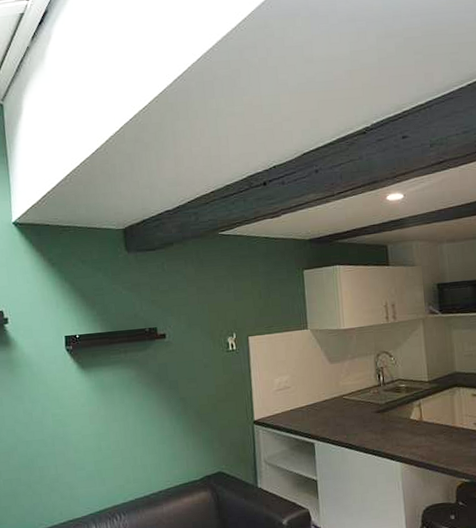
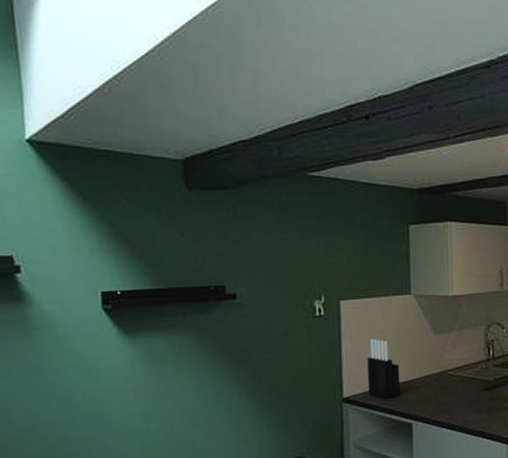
knife block: none [273,368,303,422] -> present [367,339,401,400]

